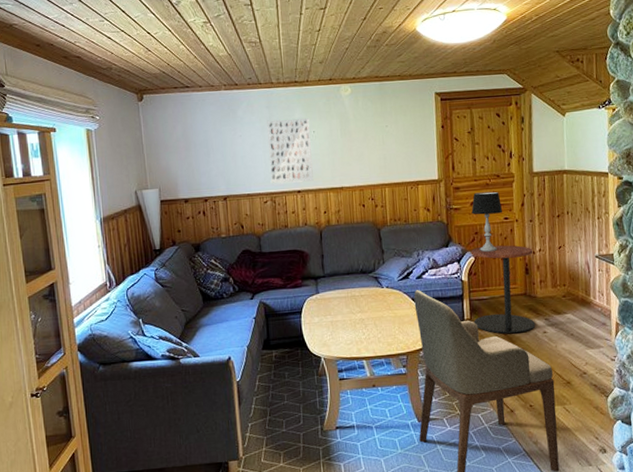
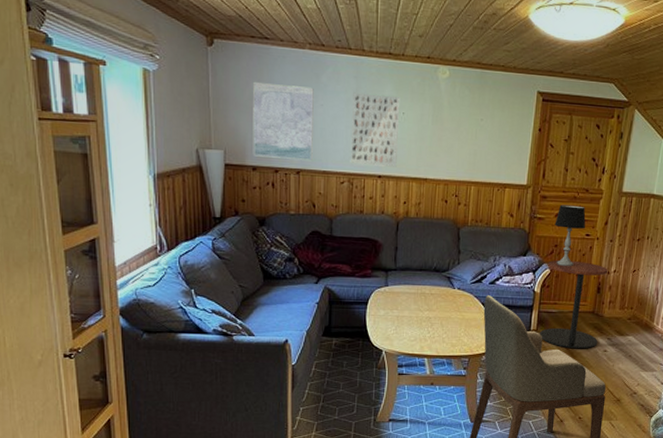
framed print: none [179,122,237,190] -> present [253,81,314,160]

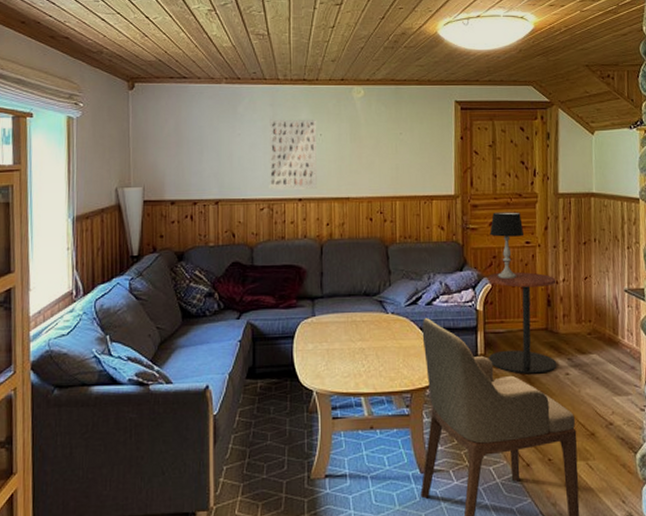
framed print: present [253,81,314,160] -> none [171,118,231,191]

